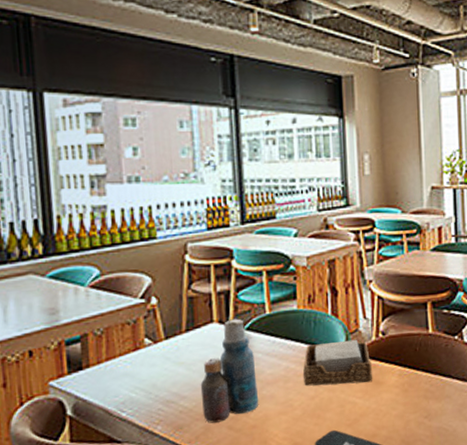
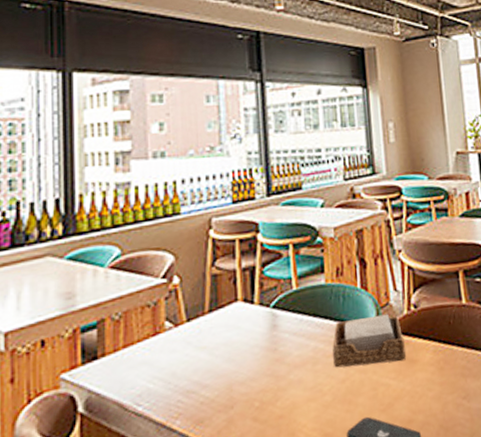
bottle: present [200,318,259,423] -> none [223,296,286,415]

